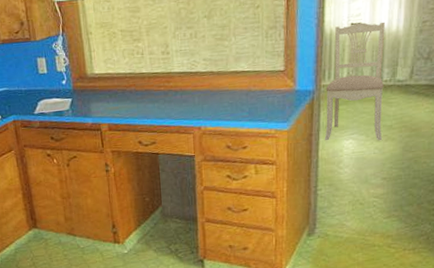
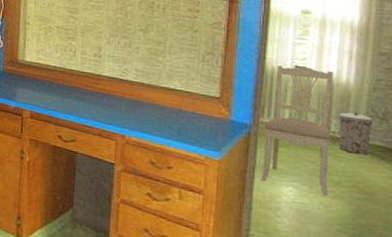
trash can: none [390,58,420,97] -> present [338,112,374,155]

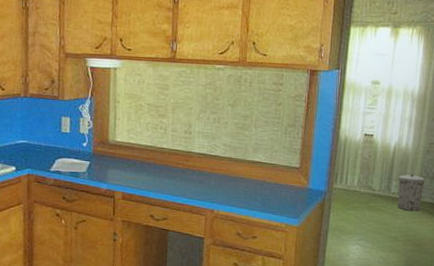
dining chair: present [260,65,333,197] -> none [332,134,396,251]

